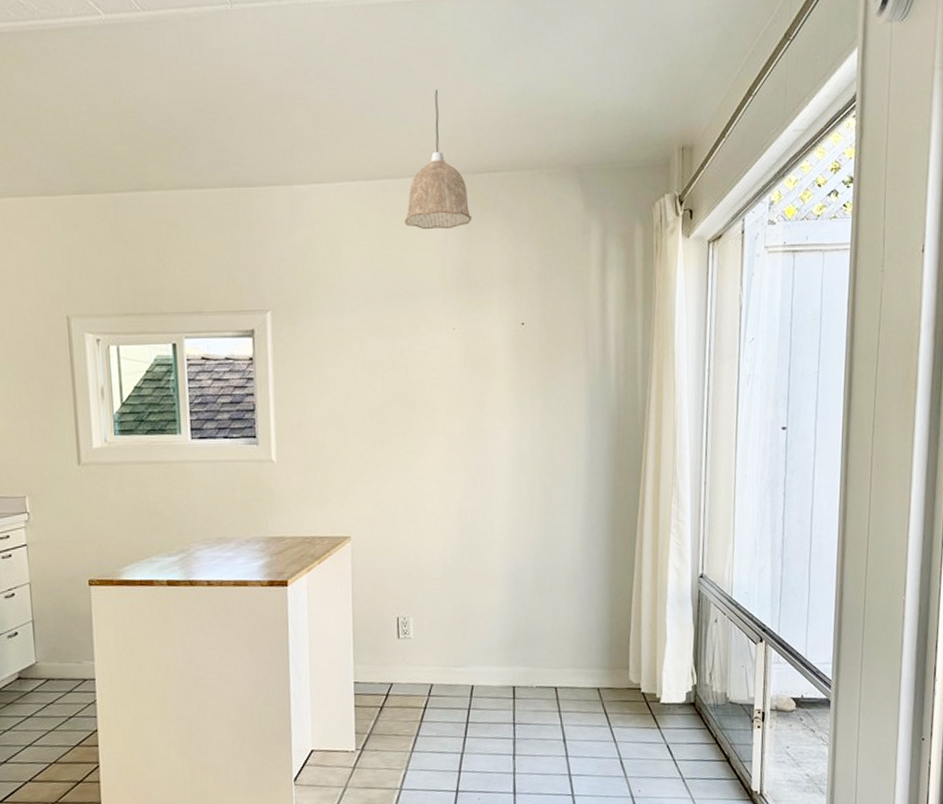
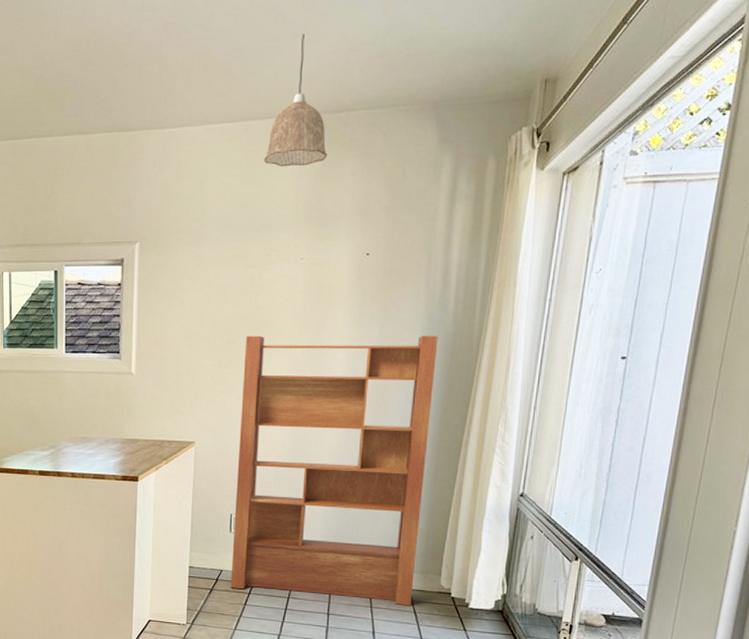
bookshelf: none [399,409,603,707] -> present [230,335,438,606]

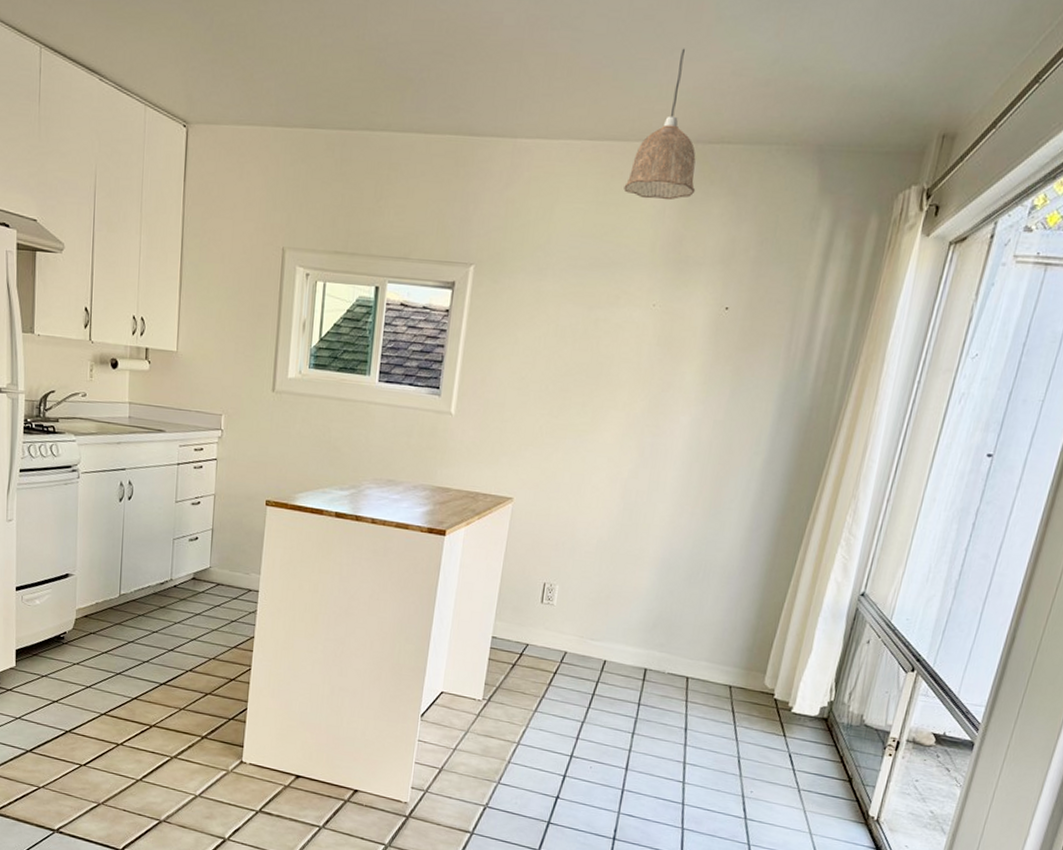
bookshelf: present [230,335,438,606] -> none [535,385,794,704]

